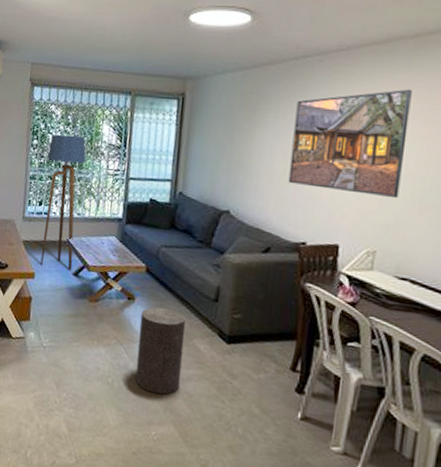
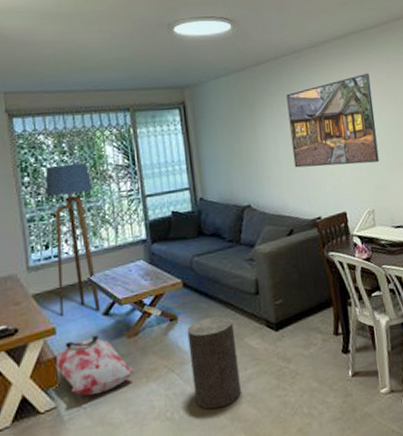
bag: none [28,288,89,340] -> present [54,335,135,396]

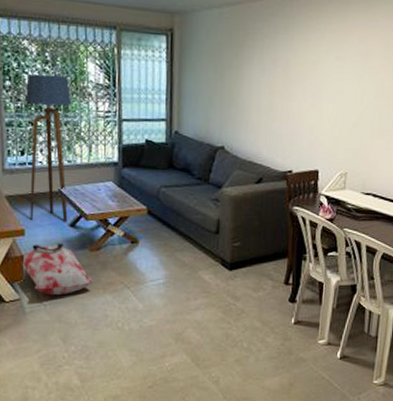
stool: present [187,316,241,410] -> none [145,246,191,328]
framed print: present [286,73,379,168] -> none [275,28,371,126]

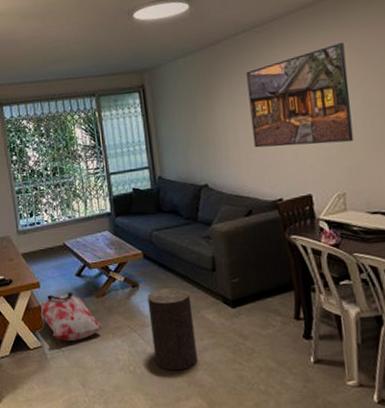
floor lamp: present [24,74,72,222] -> none [28,143,74,273]
stool: none [145,246,191,328] -> present [147,287,198,371]
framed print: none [275,28,371,126] -> present [246,42,354,148]

